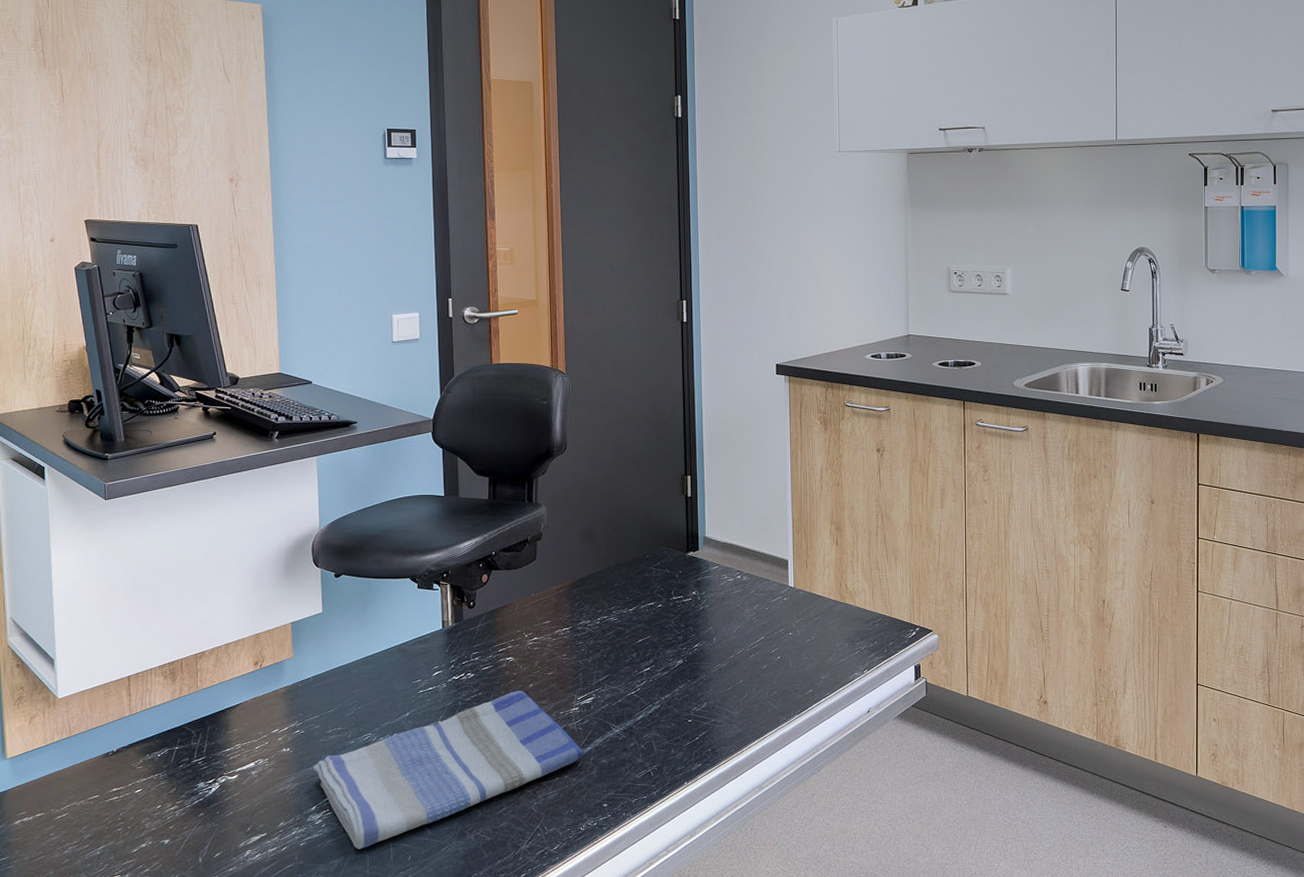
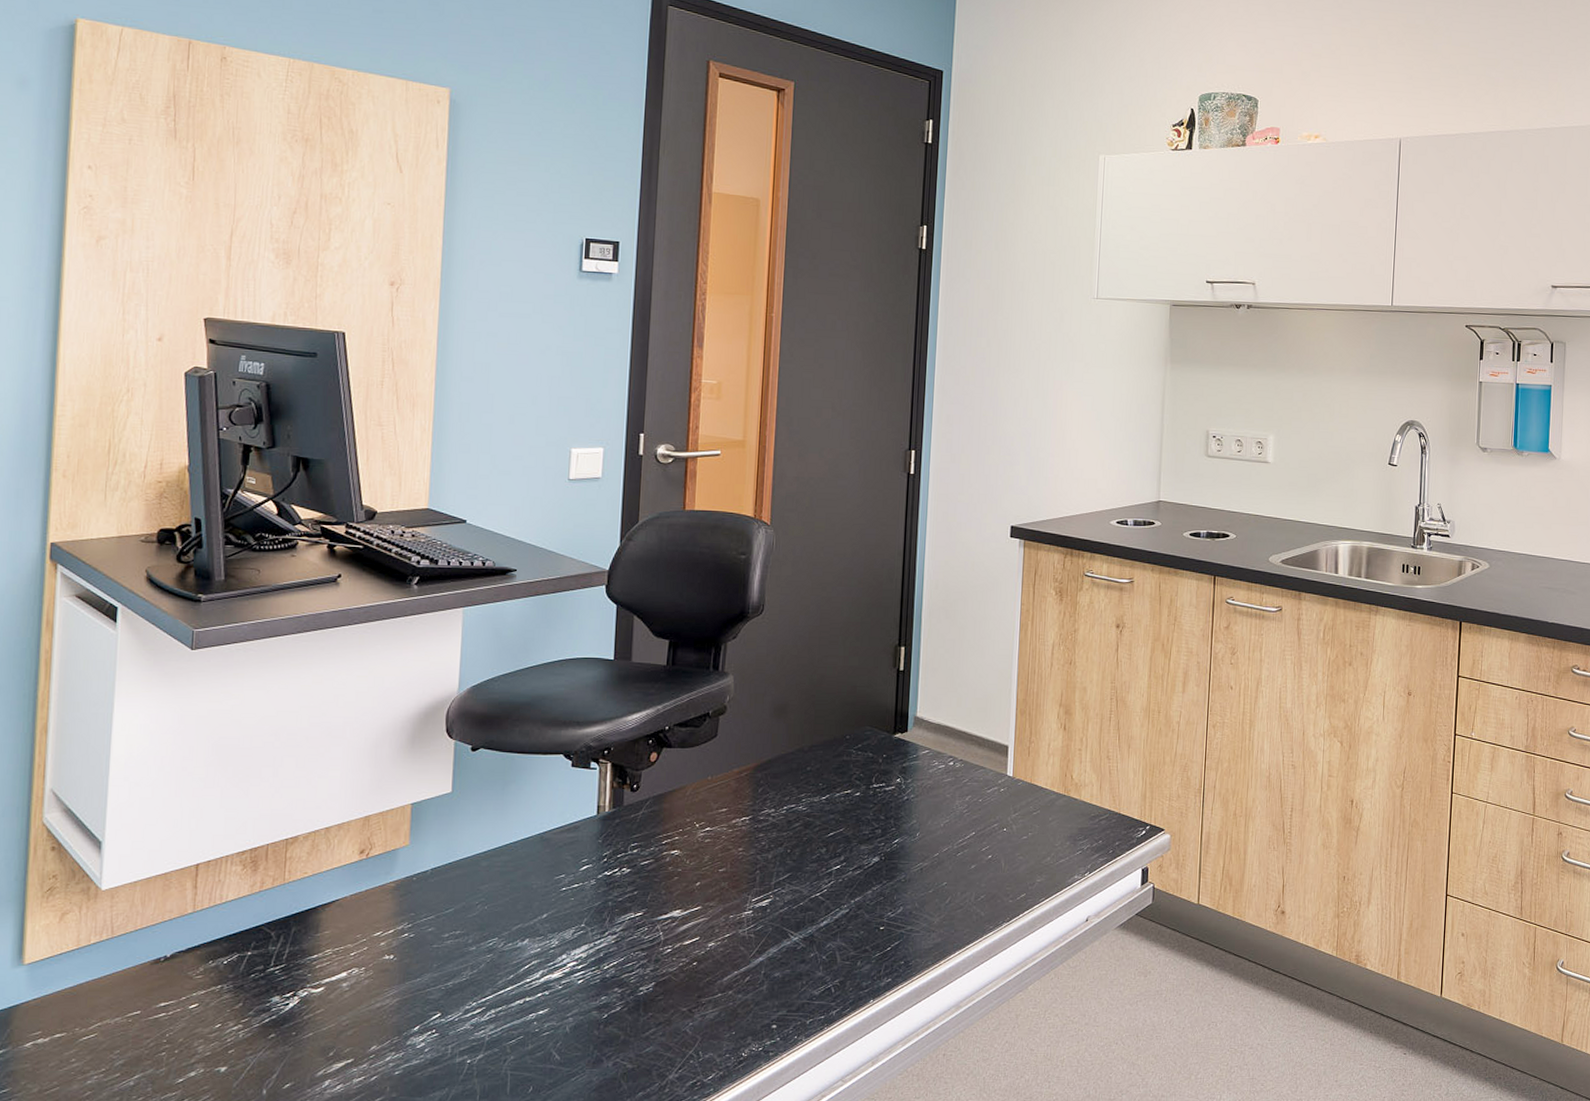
dish towel: present [312,690,584,849] -> none [420,890,754,1079]

